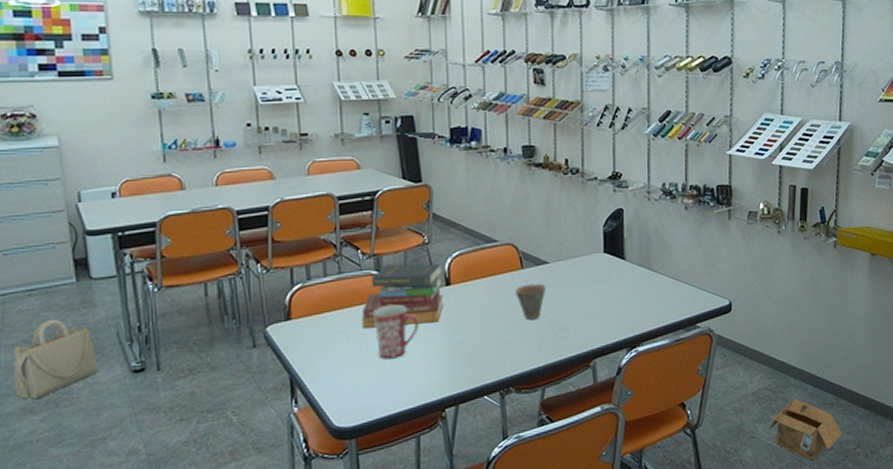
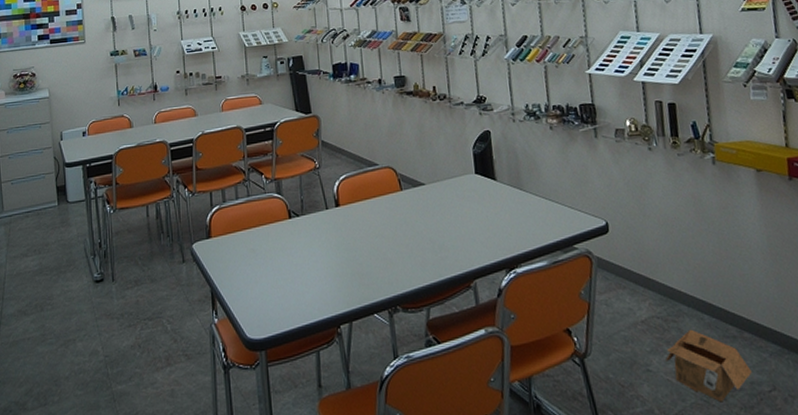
handbag: present [12,319,98,400] -> none [14,236,71,303]
books: present [361,263,444,328] -> none [266,186,335,246]
mug: present [374,304,419,359] -> none [276,224,314,276]
cup: present [514,283,547,320] -> none [395,204,425,240]

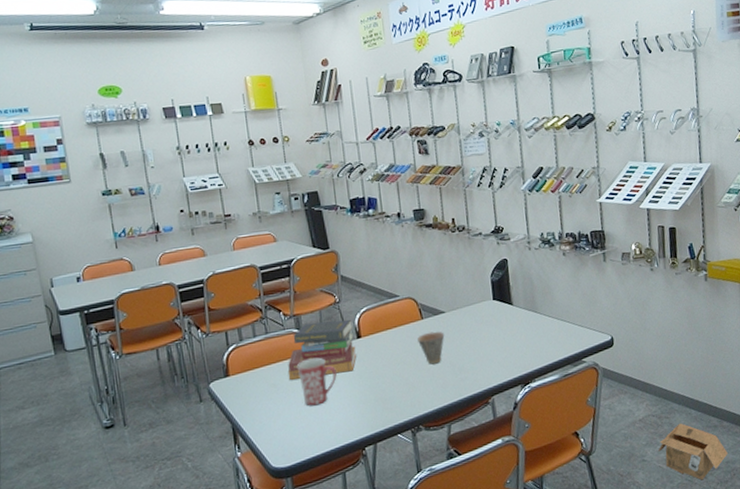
books: none [266,186,335,246] -> present [287,319,357,380]
mug: none [276,224,314,276] -> present [297,357,337,406]
cup: none [395,204,425,240] -> present [416,331,445,365]

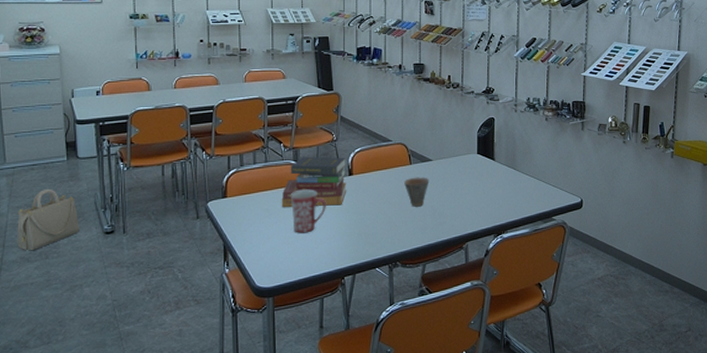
handbag: none [9,387,78,455] -> present [17,188,79,251]
carton: present [657,423,728,481] -> none [612,285,675,340]

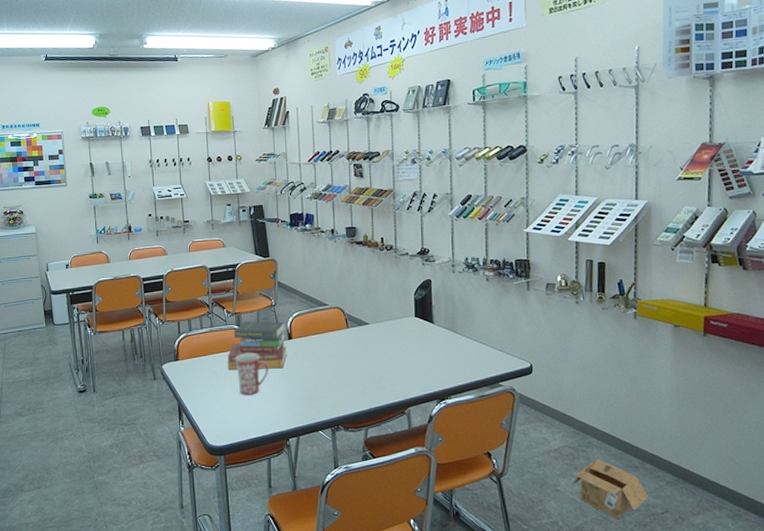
handbag: present [17,188,79,251] -> none [10,351,58,406]
cup: present [403,177,430,207] -> none [341,340,368,371]
carton: none [612,285,675,340] -> present [572,458,649,520]

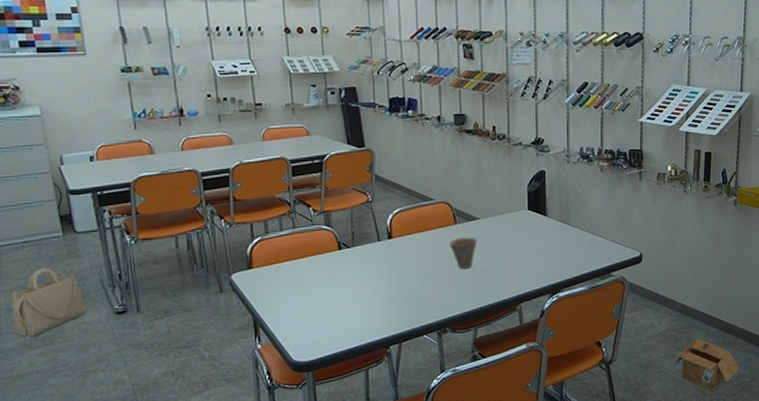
handbag: none [10,351,58,406] -> present [10,267,86,337]
books: present [227,321,287,370] -> none [314,219,387,276]
mug: present [236,353,269,395] -> none [325,255,365,303]
cup: none [341,340,368,371] -> present [449,237,477,269]

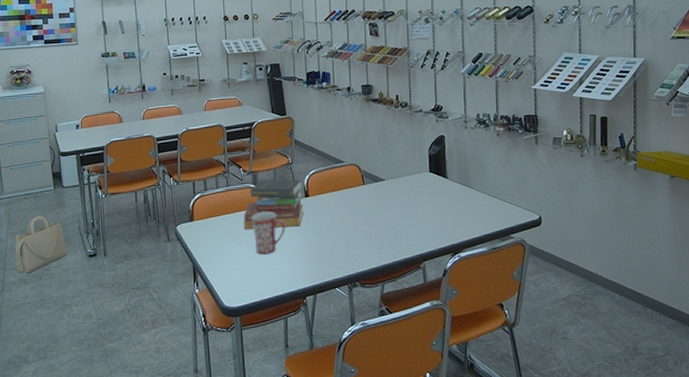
books: none [314,219,387,276] -> present [243,179,304,229]
mug: none [325,255,365,303] -> present [252,211,285,255]
cup: present [449,237,477,269] -> none [358,197,384,227]
carton: present [674,338,739,392] -> none [579,305,651,364]

